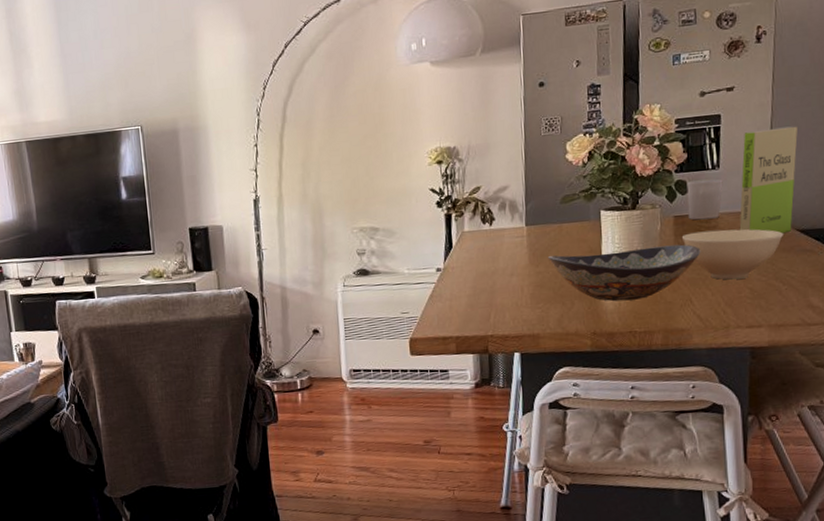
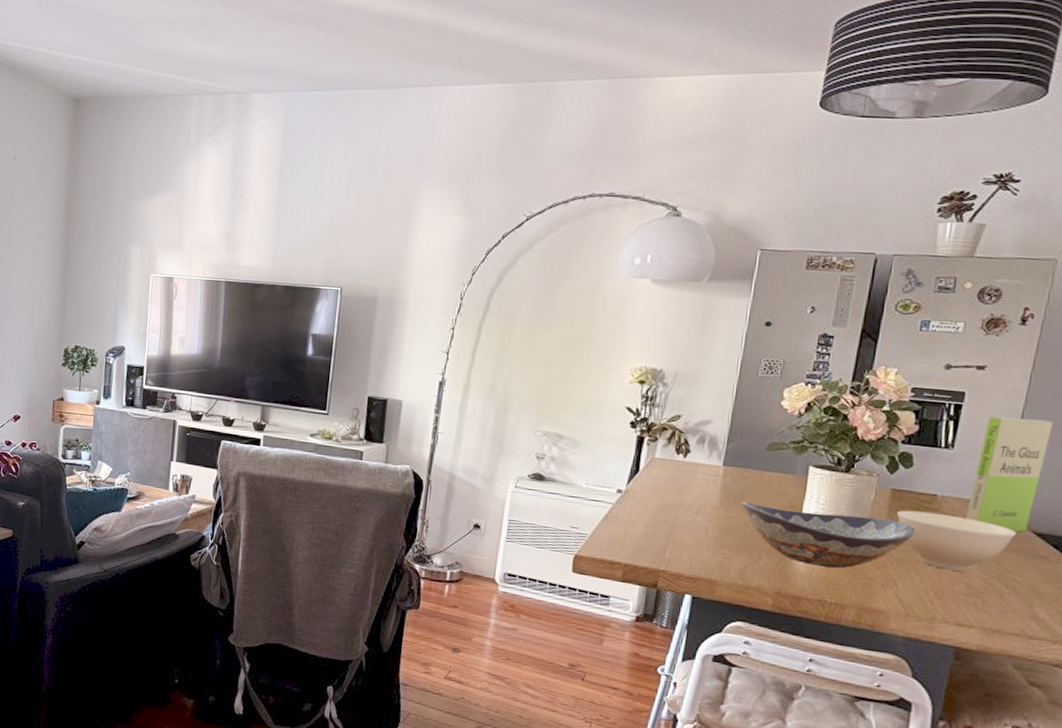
candle holder: present [686,179,723,220] -> none [908,455,956,501]

